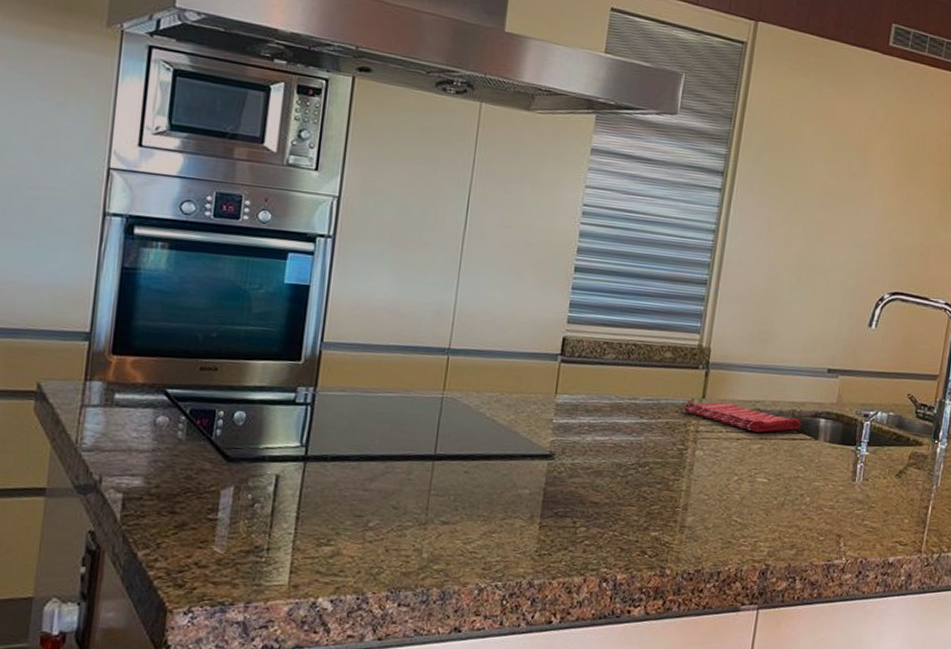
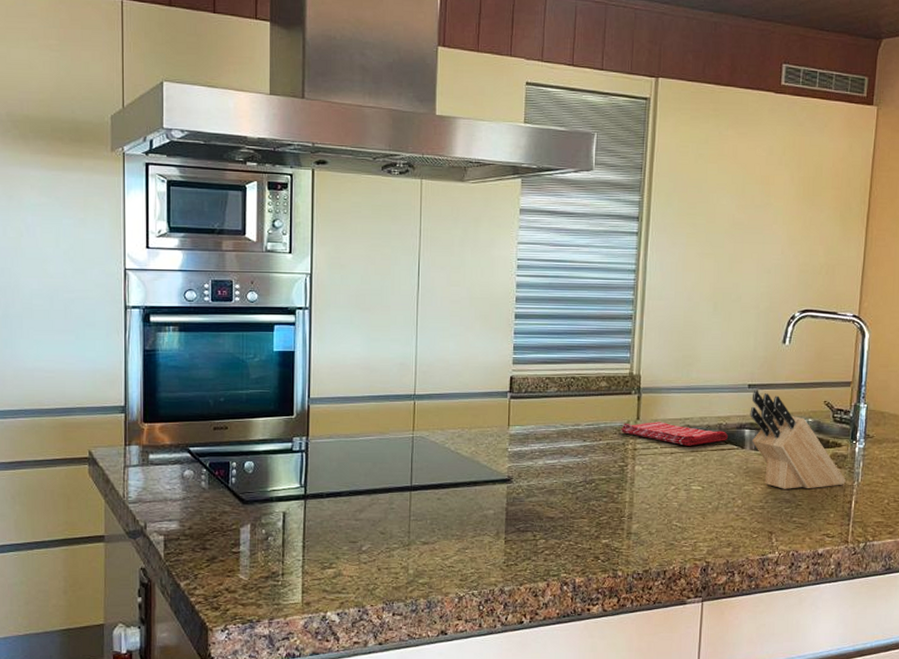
knife block: none [827,376,924,490] -> present [750,391,846,489]

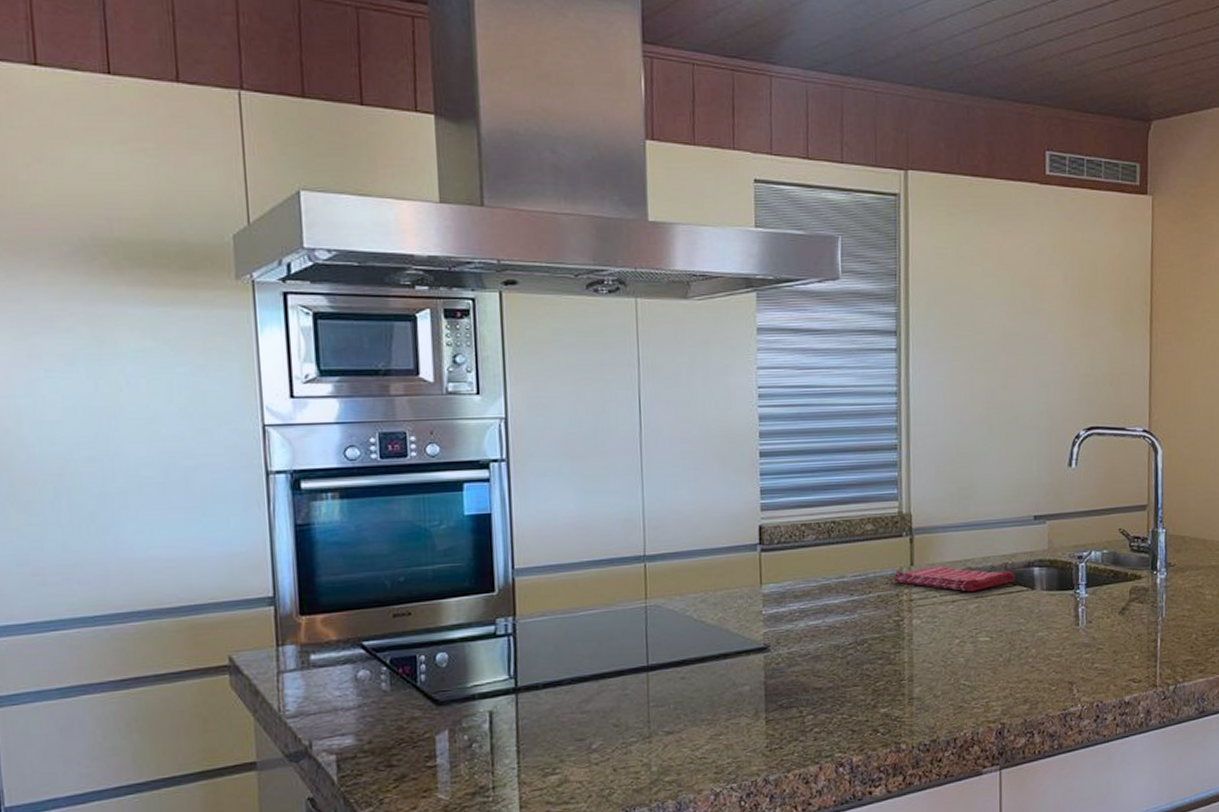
knife block: present [750,391,846,489] -> none [1038,522,1149,632]

